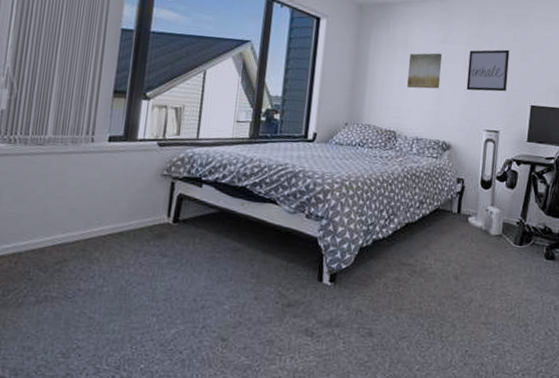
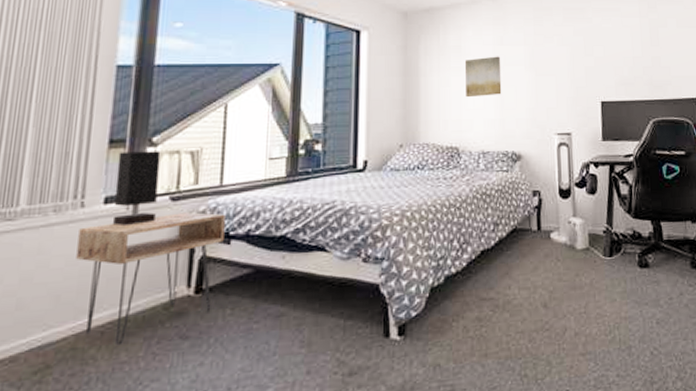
nightstand: none [87,156,200,253] -> present [76,212,226,346]
table lamp: none [115,101,153,162] -> present [113,151,161,227]
wall art: present [466,49,510,92] -> none [529,45,573,93]

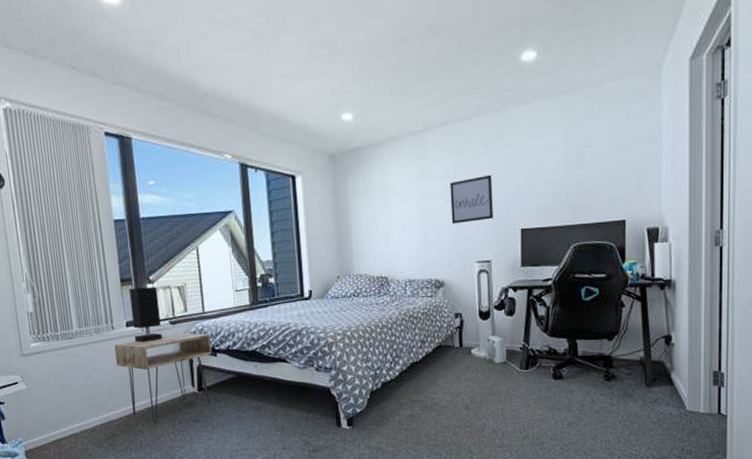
wall art: present [464,56,502,98] -> none [389,190,425,232]
wall art: none [529,45,573,93] -> present [450,174,493,225]

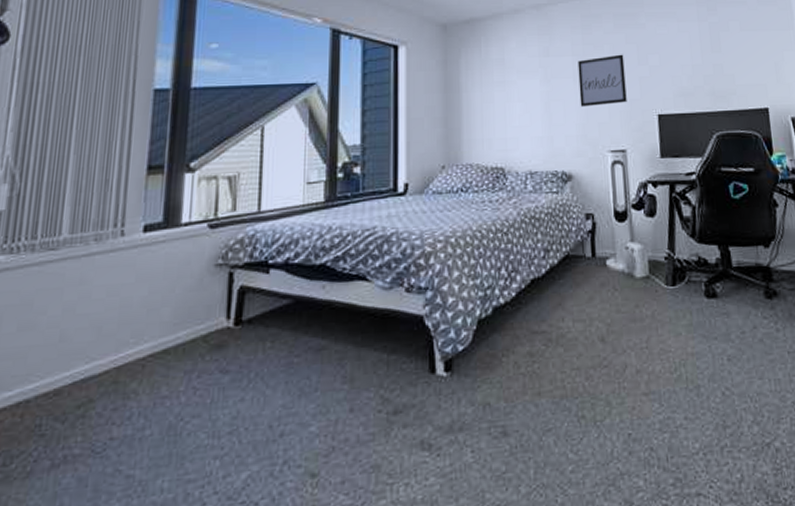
nightstand: present [114,333,212,424] -> none [117,240,264,380]
table lamp: present [129,286,162,343] -> none [153,176,199,256]

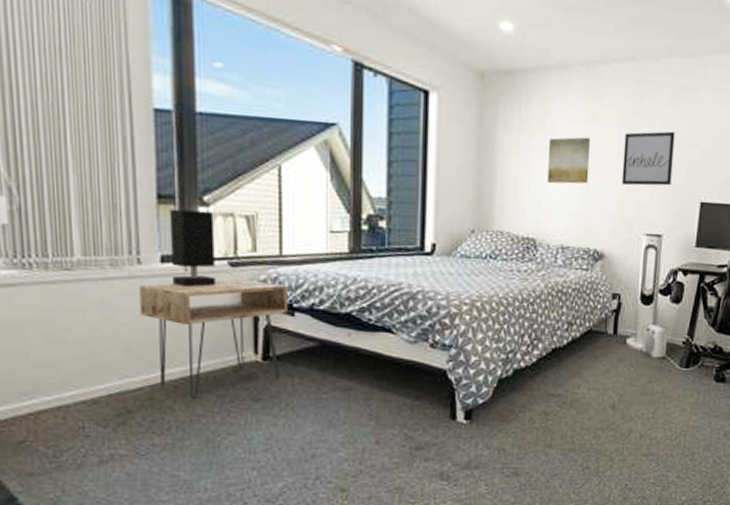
nightstand: none [117,240,264,380] -> present [139,279,288,400]
table lamp: none [153,176,199,256] -> present [169,209,215,288]
wall art: none [508,68,549,114] -> present [547,137,591,184]

